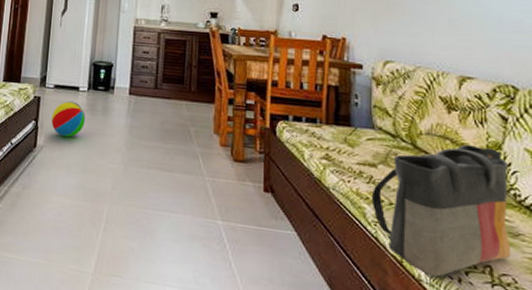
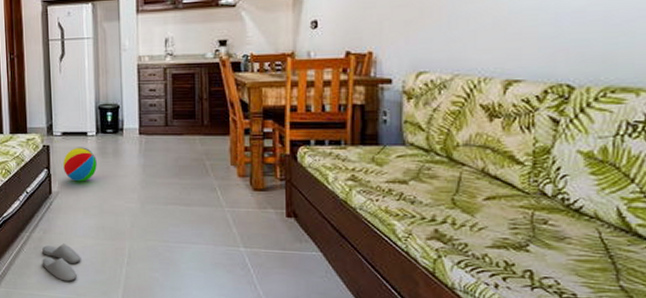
slippers: none [16,202,58,245] -> present [42,244,81,282]
tote bag: present [371,144,512,277] -> none [401,152,558,285]

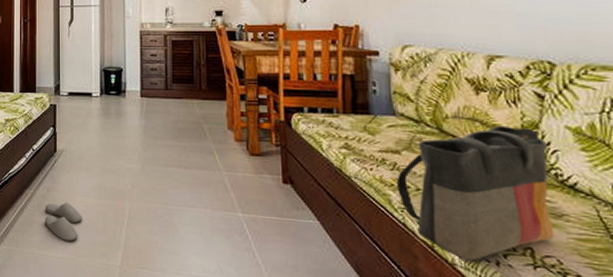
beach ball: present [63,147,97,182] -> none [69,107,100,141]
tote bag: none [401,152,558,285] -> present [396,125,555,261]

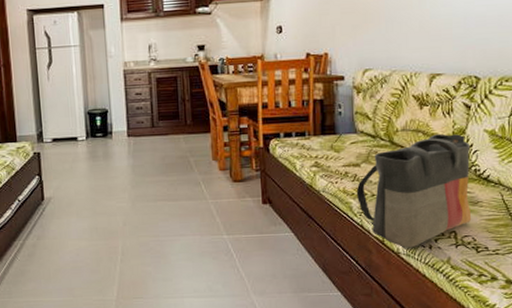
slippers: present [44,202,83,242] -> none [36,248,76,285]

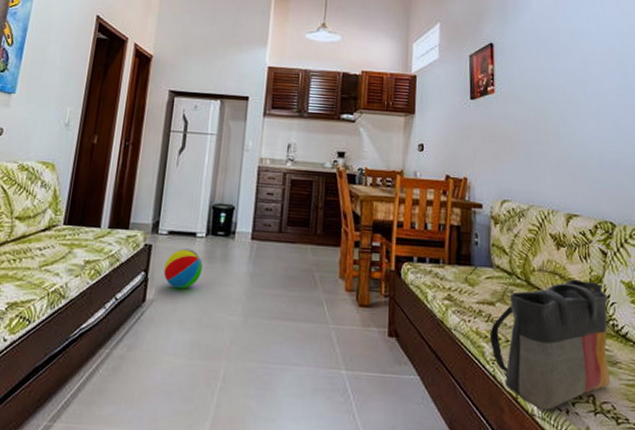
beach ball: none [54,152,88,186] -> present [164,248,203,289]

